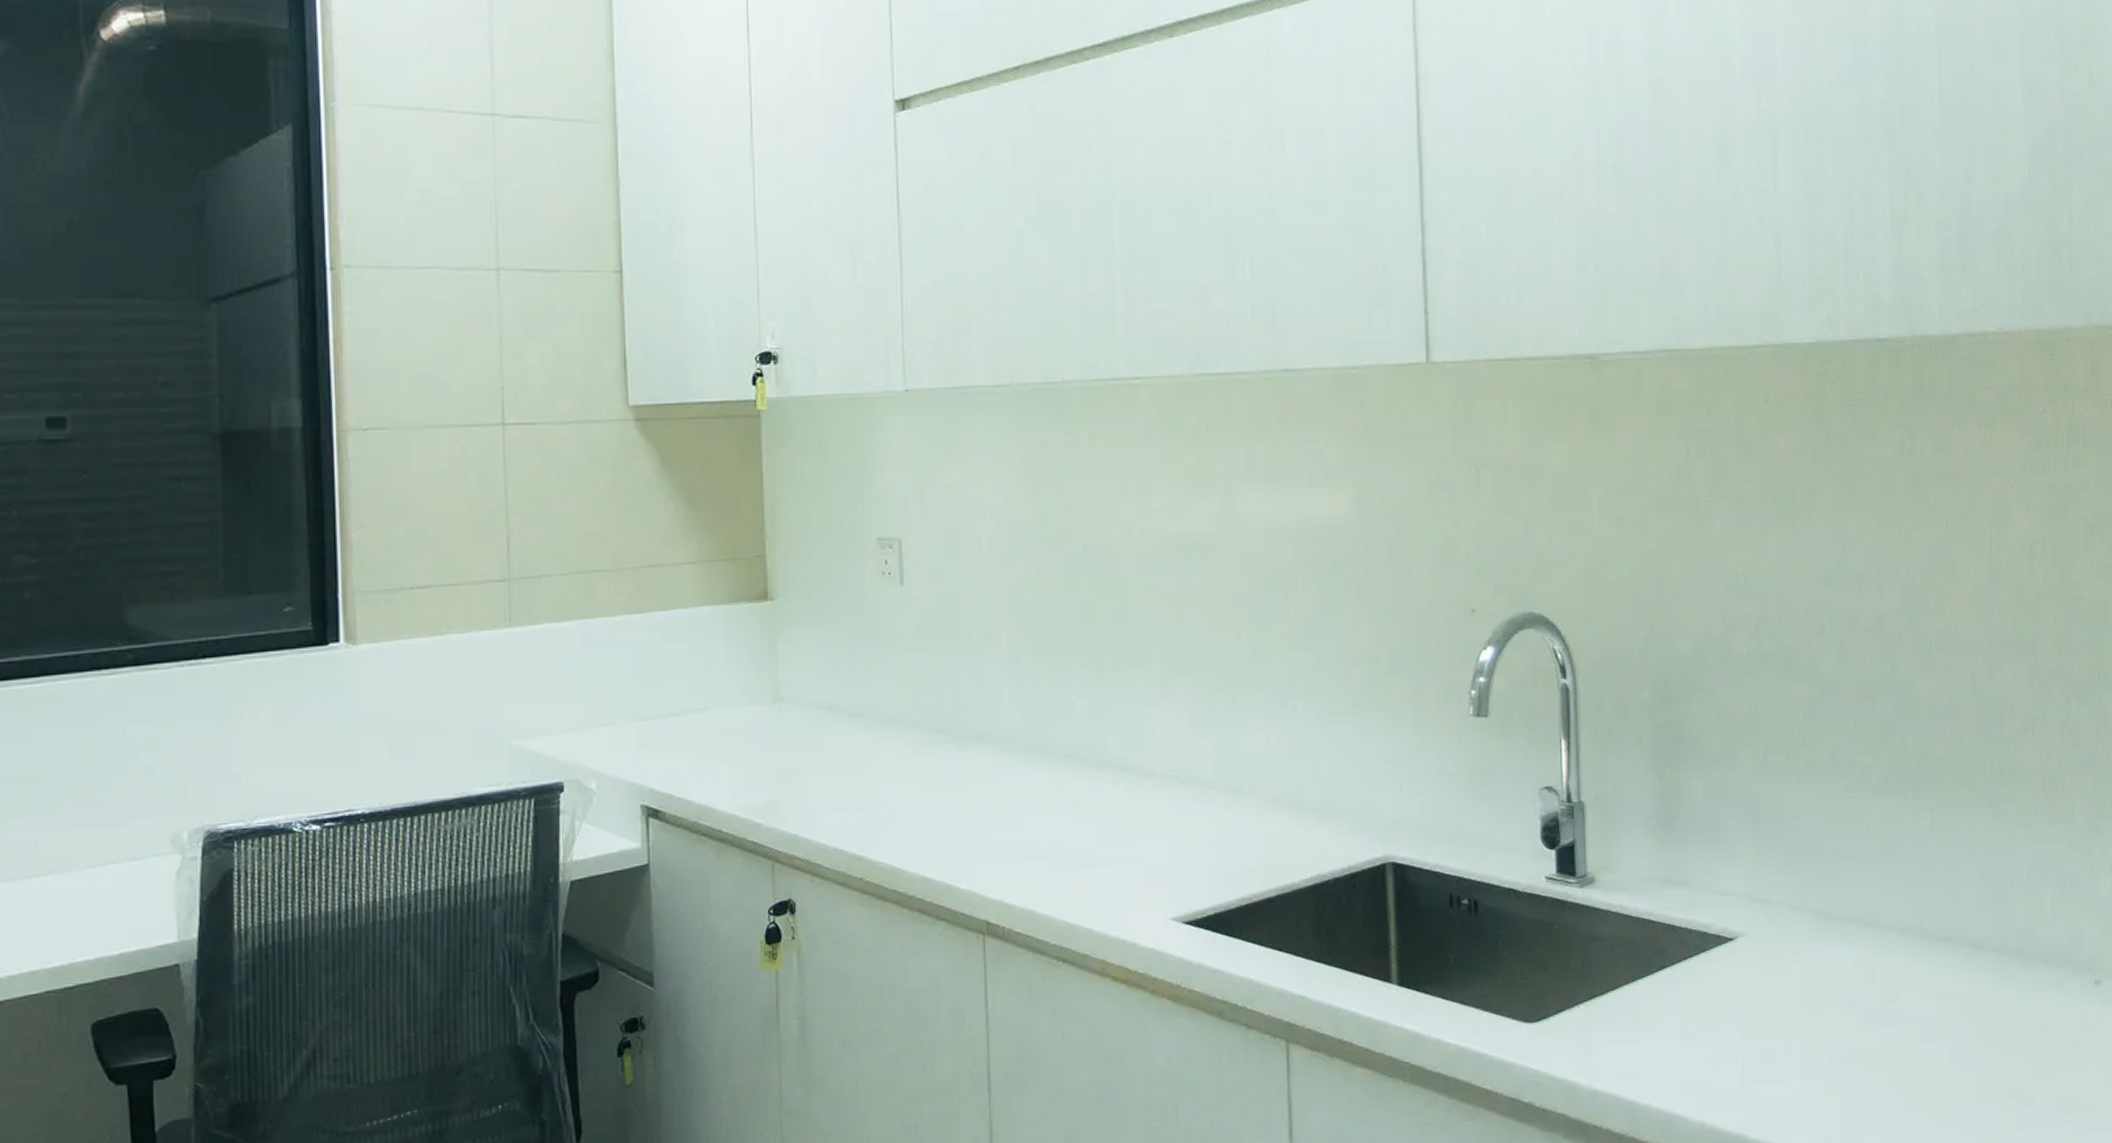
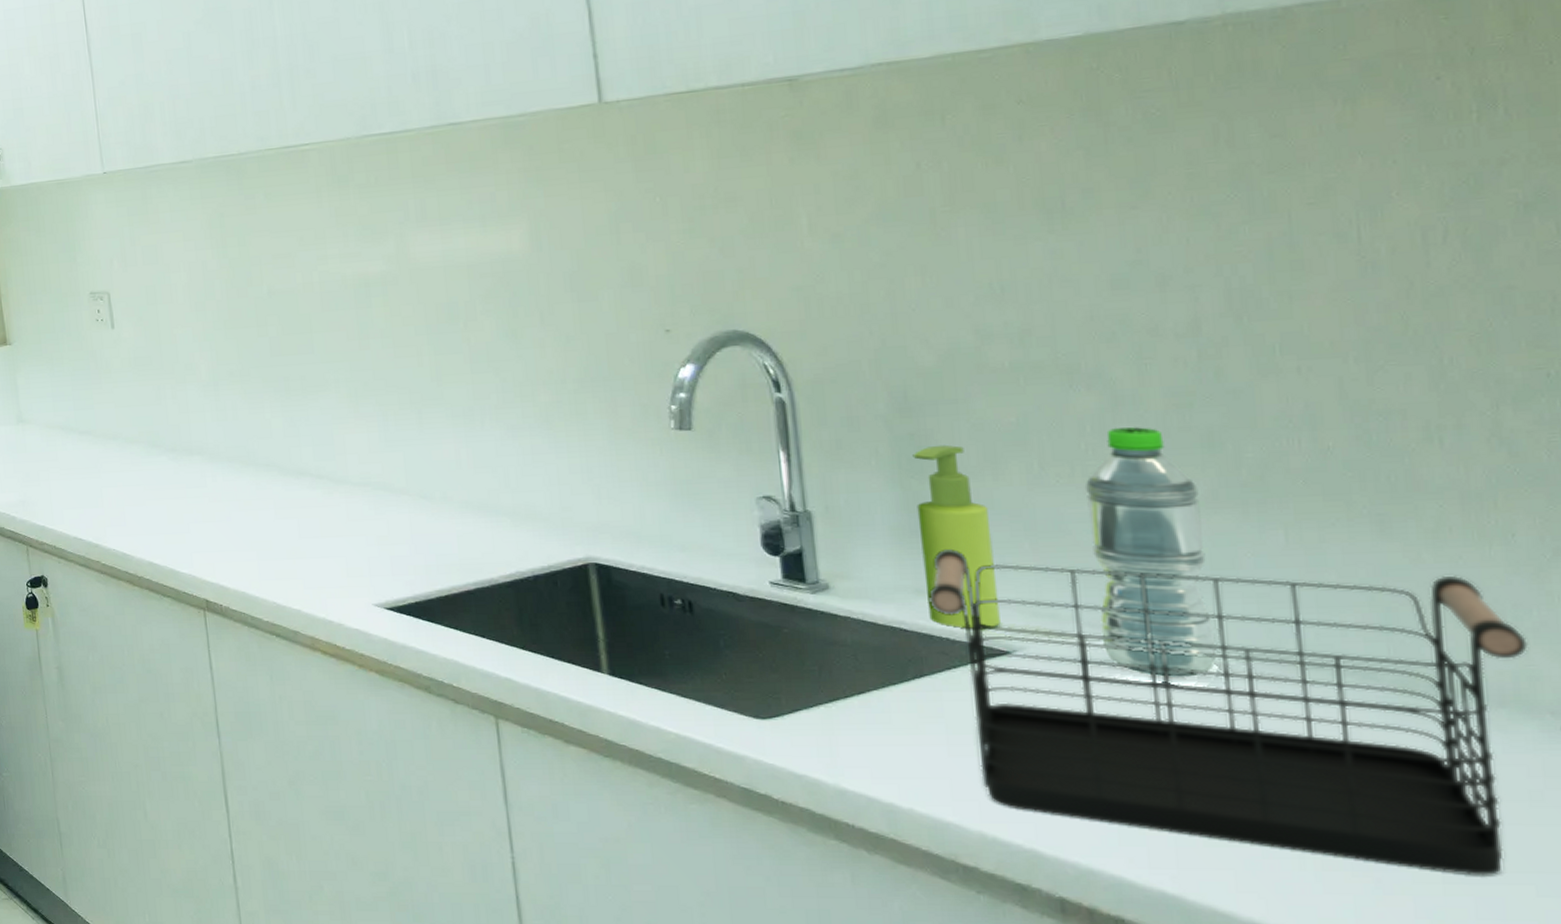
soap dispenser: none [1668,733,1727,917] -> present [912,444,1001,628]
dish rack: none [1674,838,2077,1120] -> present [929,549,1528,875]
water bottle: none [1795,717,1882,956] -> present [1084,427,1218,677]

